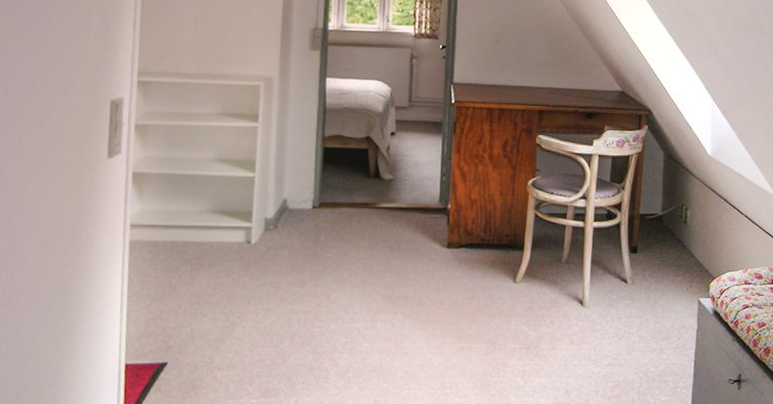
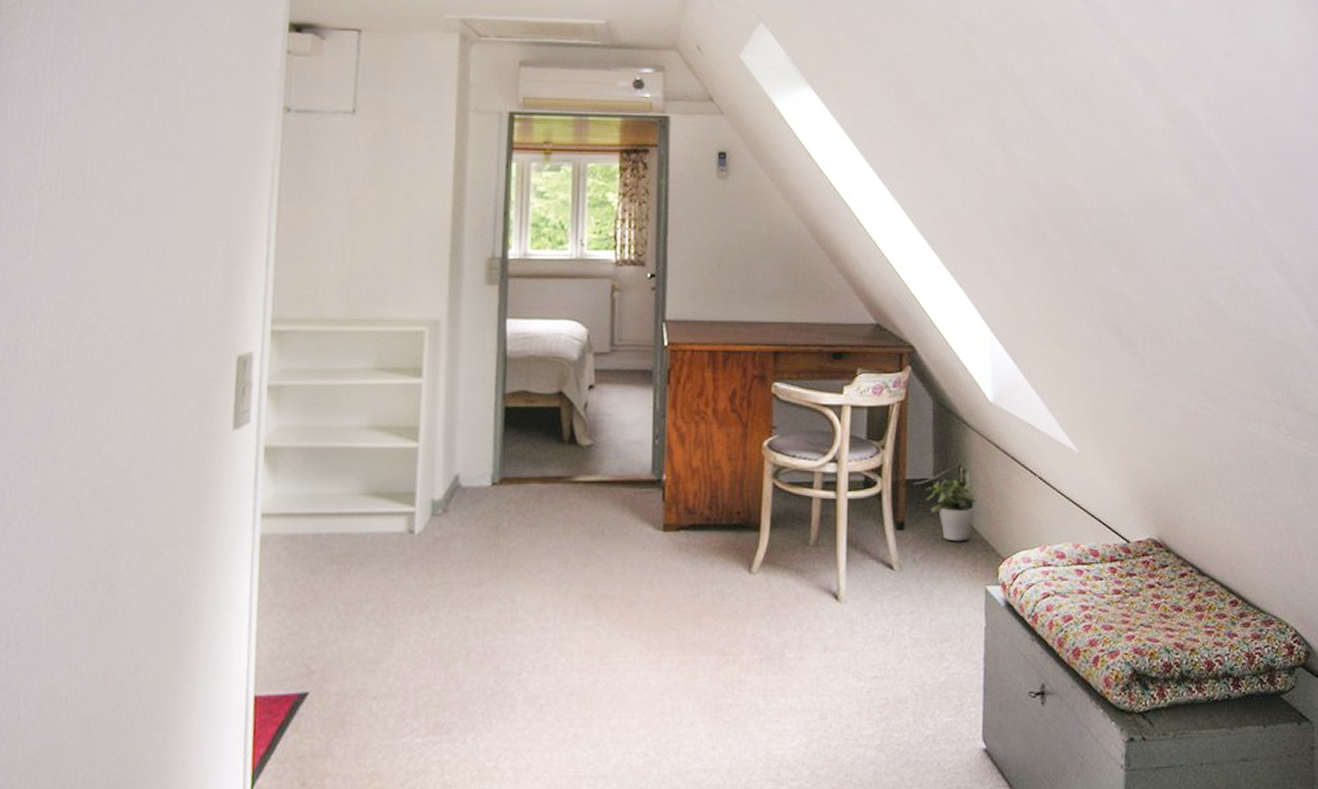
potted plant: none [655,213,695,264] -> present [926,476,977,542]

